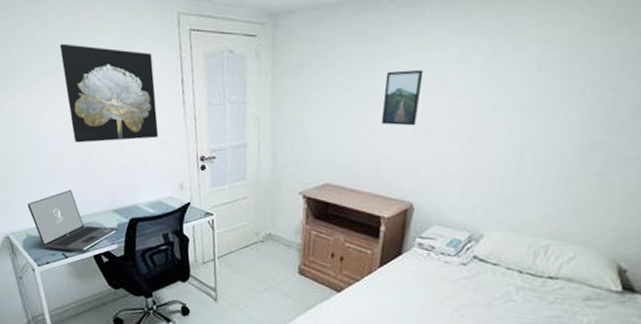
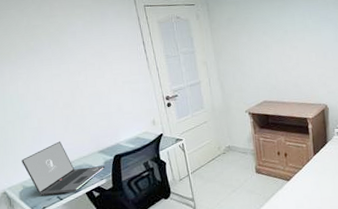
wall art: present [59,43,159,143] -> none [39,26,130,102]
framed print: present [382,69,424,126] -> none [291,13,317,53]

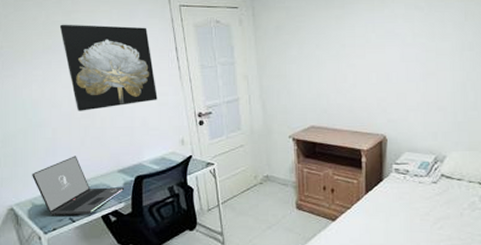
wall art: none [39,26,130,102] -> present [59,24,158,111]

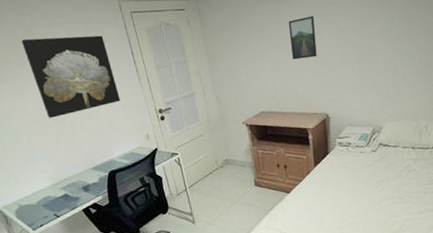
laptop: present [32,156,124,215] -> none [14,158,100,214]
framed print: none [350,26,379,72] -> present [289,15,317,60]

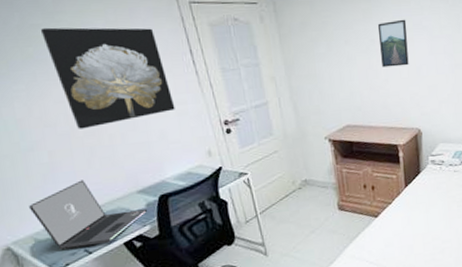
laptop: none [14,158,100,214] -> present [29,180,147,250]

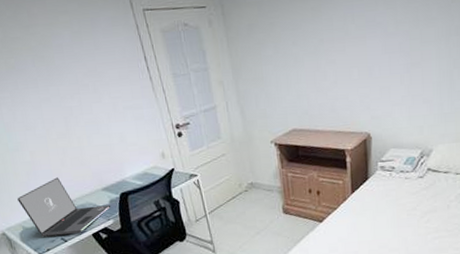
wall art: present [40,27,175,129] -> none [19,37,133,132]
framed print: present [378,19,409,68] -> none [328,16,360,69]

